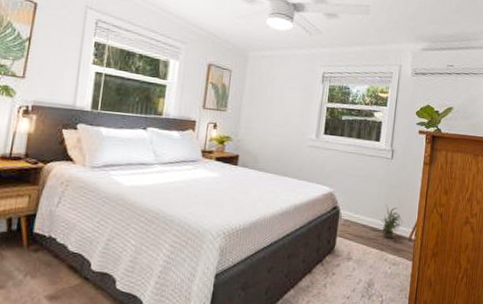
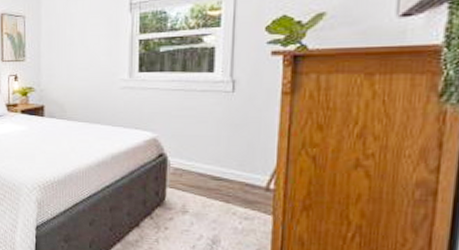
potted plant: present [381,205,402,239] -> none [223,148,254,188]

